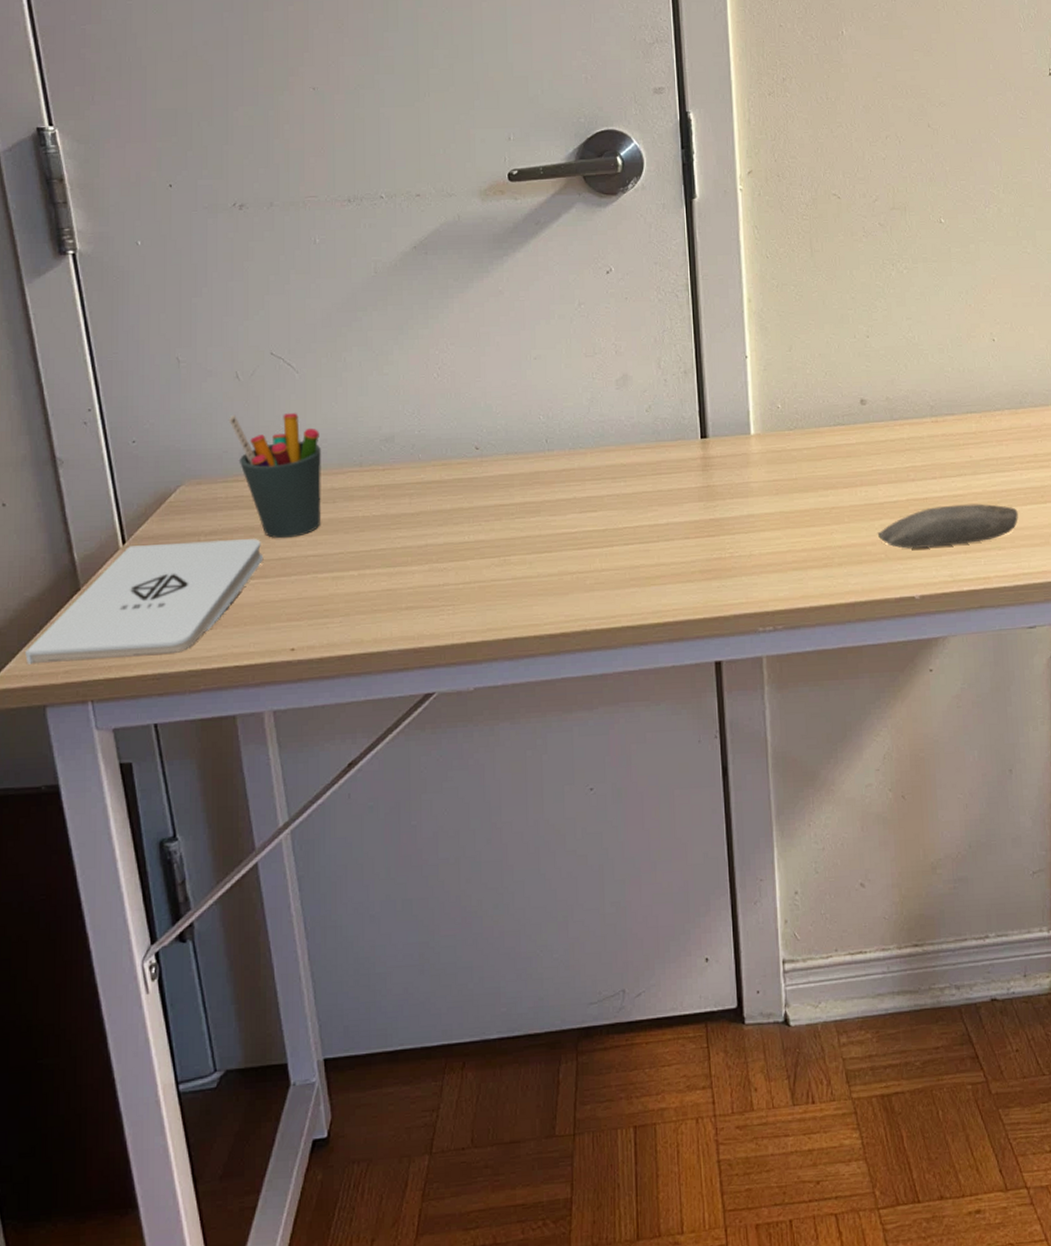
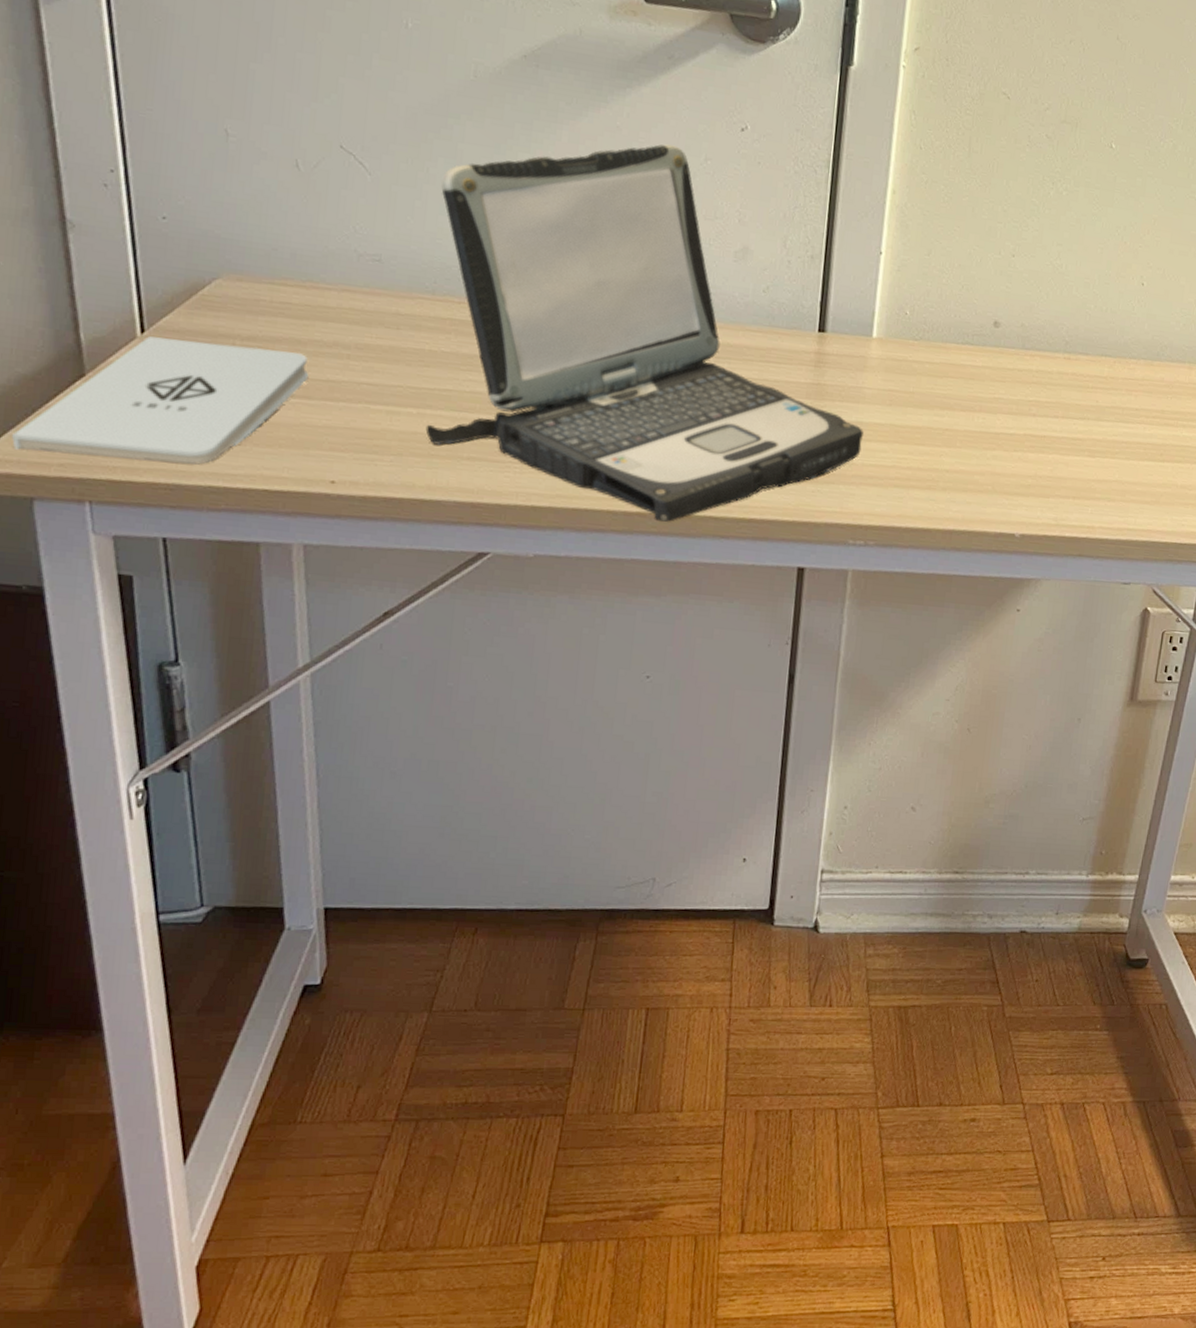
pen holder: present [228,413,321,539] -> none [281,208,389,360]
laptop: none [358,298,757,638] -> present [425,144,863,522]
computer mouse: present [877,503,1018,549] -> none [987,446,1134,490]

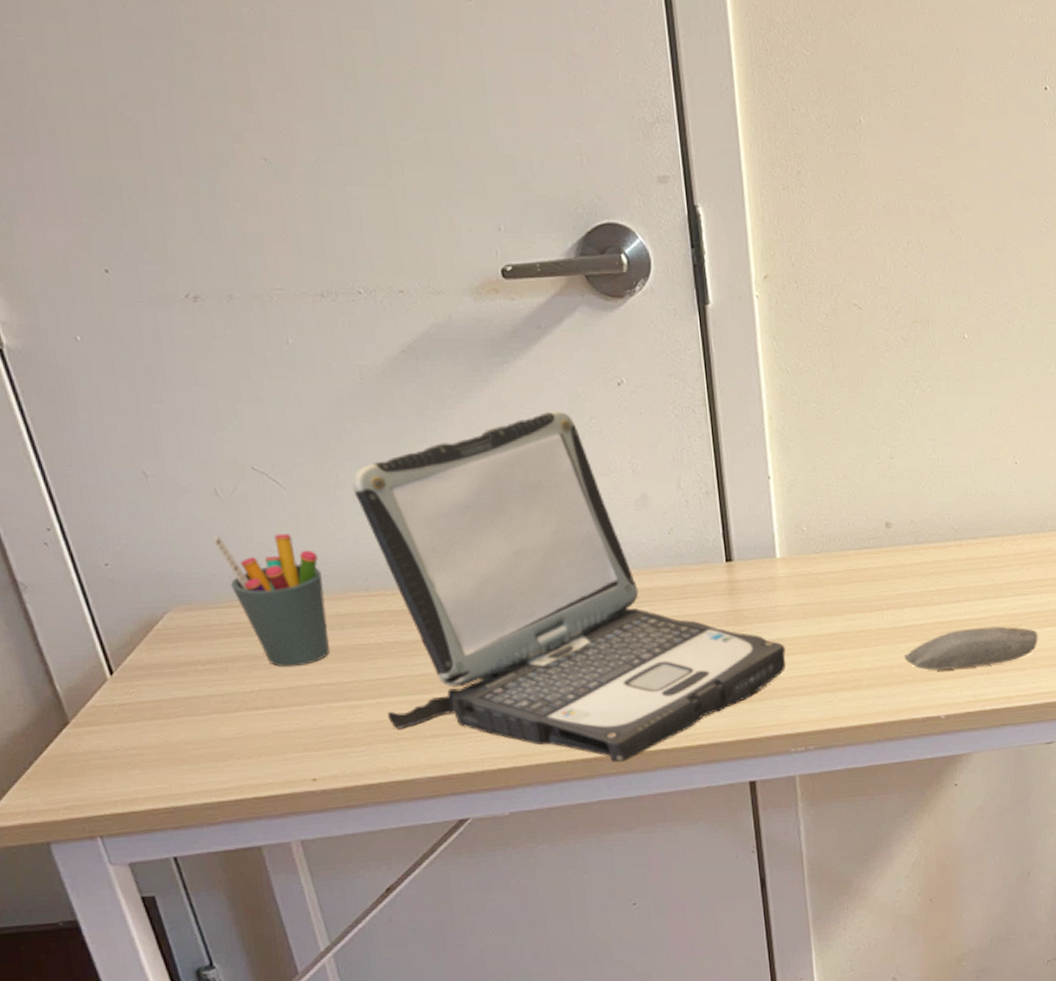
notepad: present [12,336,309,465] -> none [17,668,272,802]
pen holder: none [281,208,389,360] -> present [212,534,330,667]
computer mouse: none [987,446,1134,490] -> present [903,626,1038,670]

